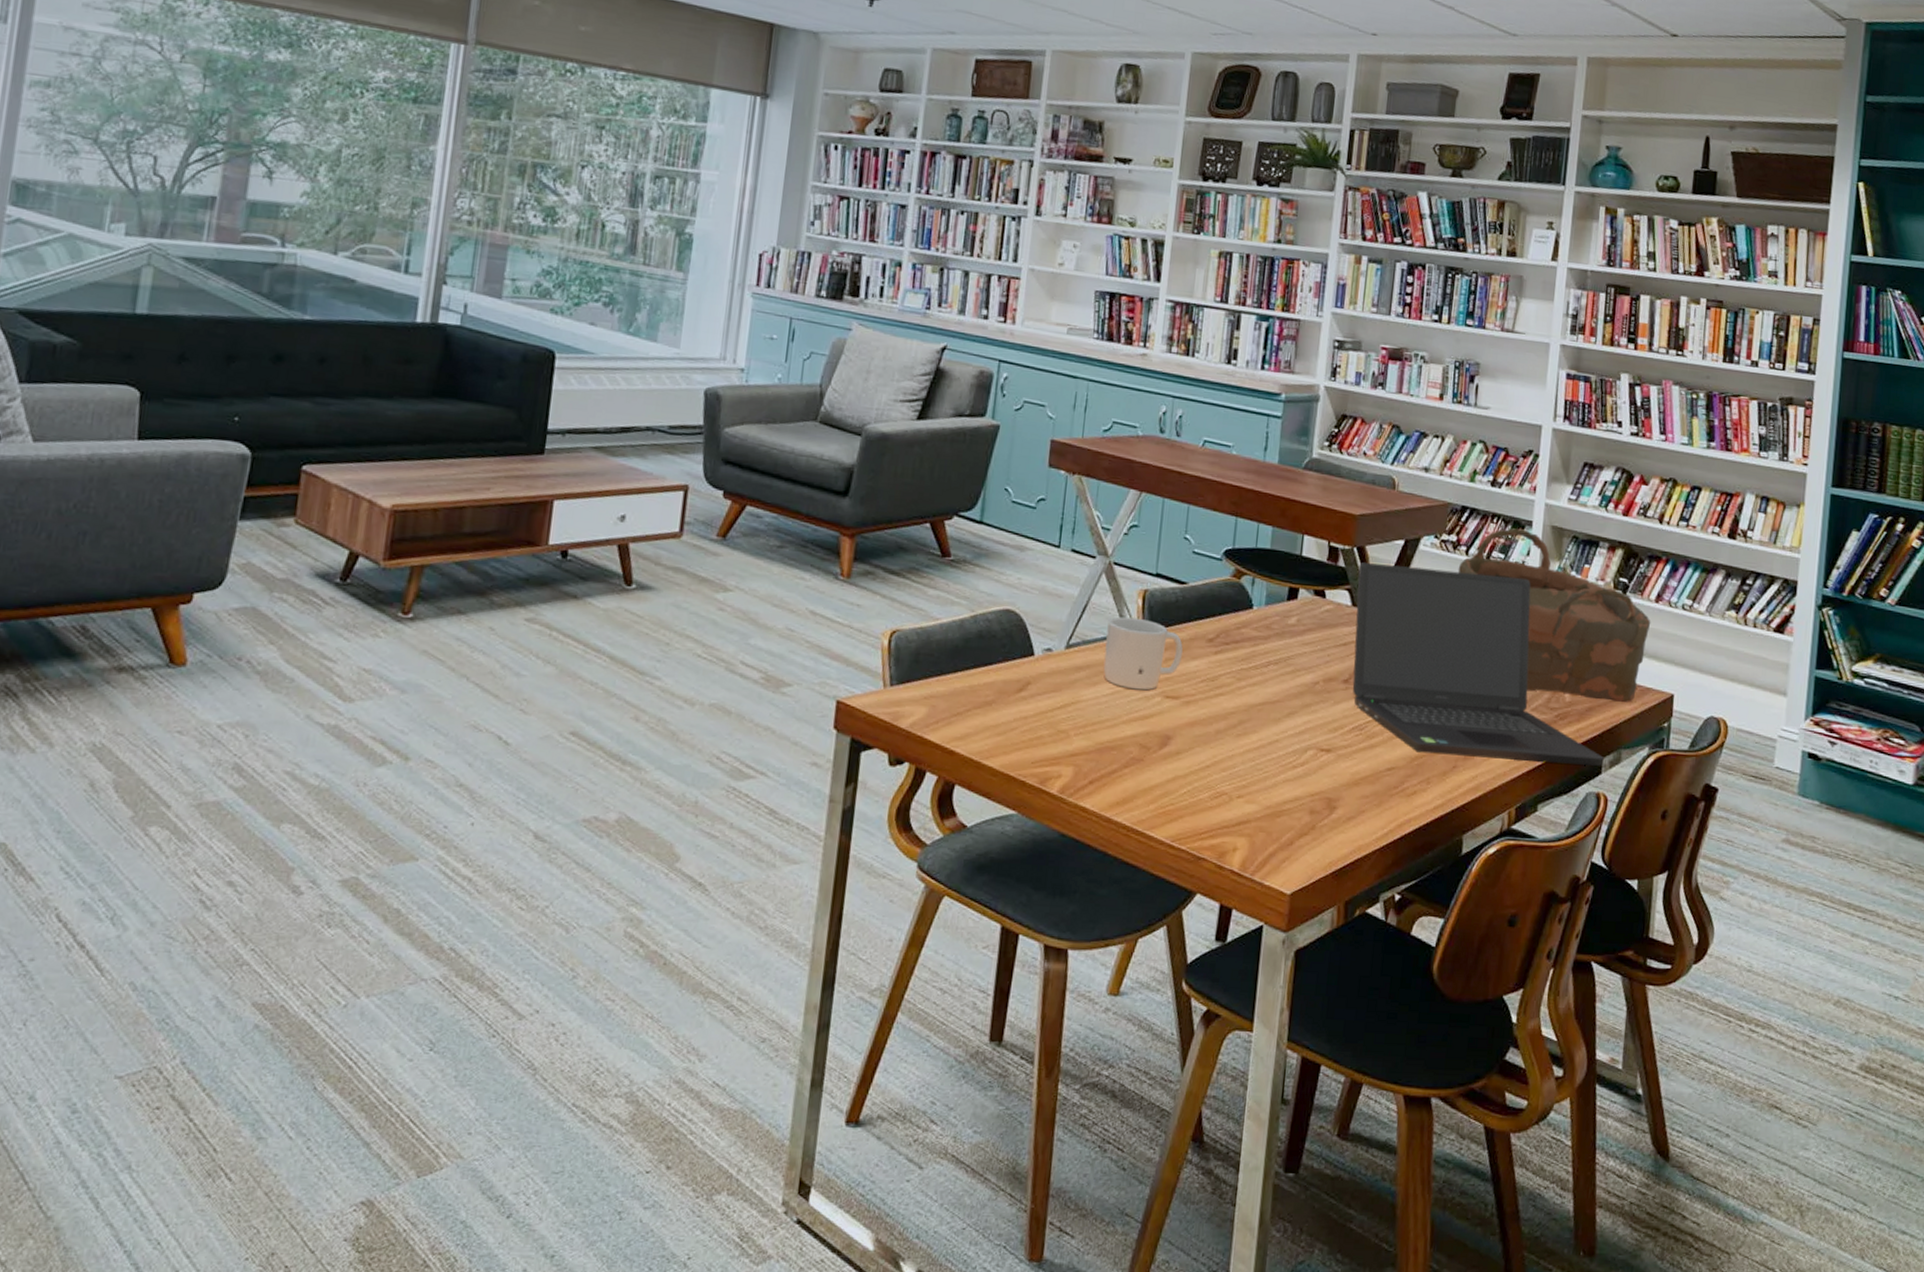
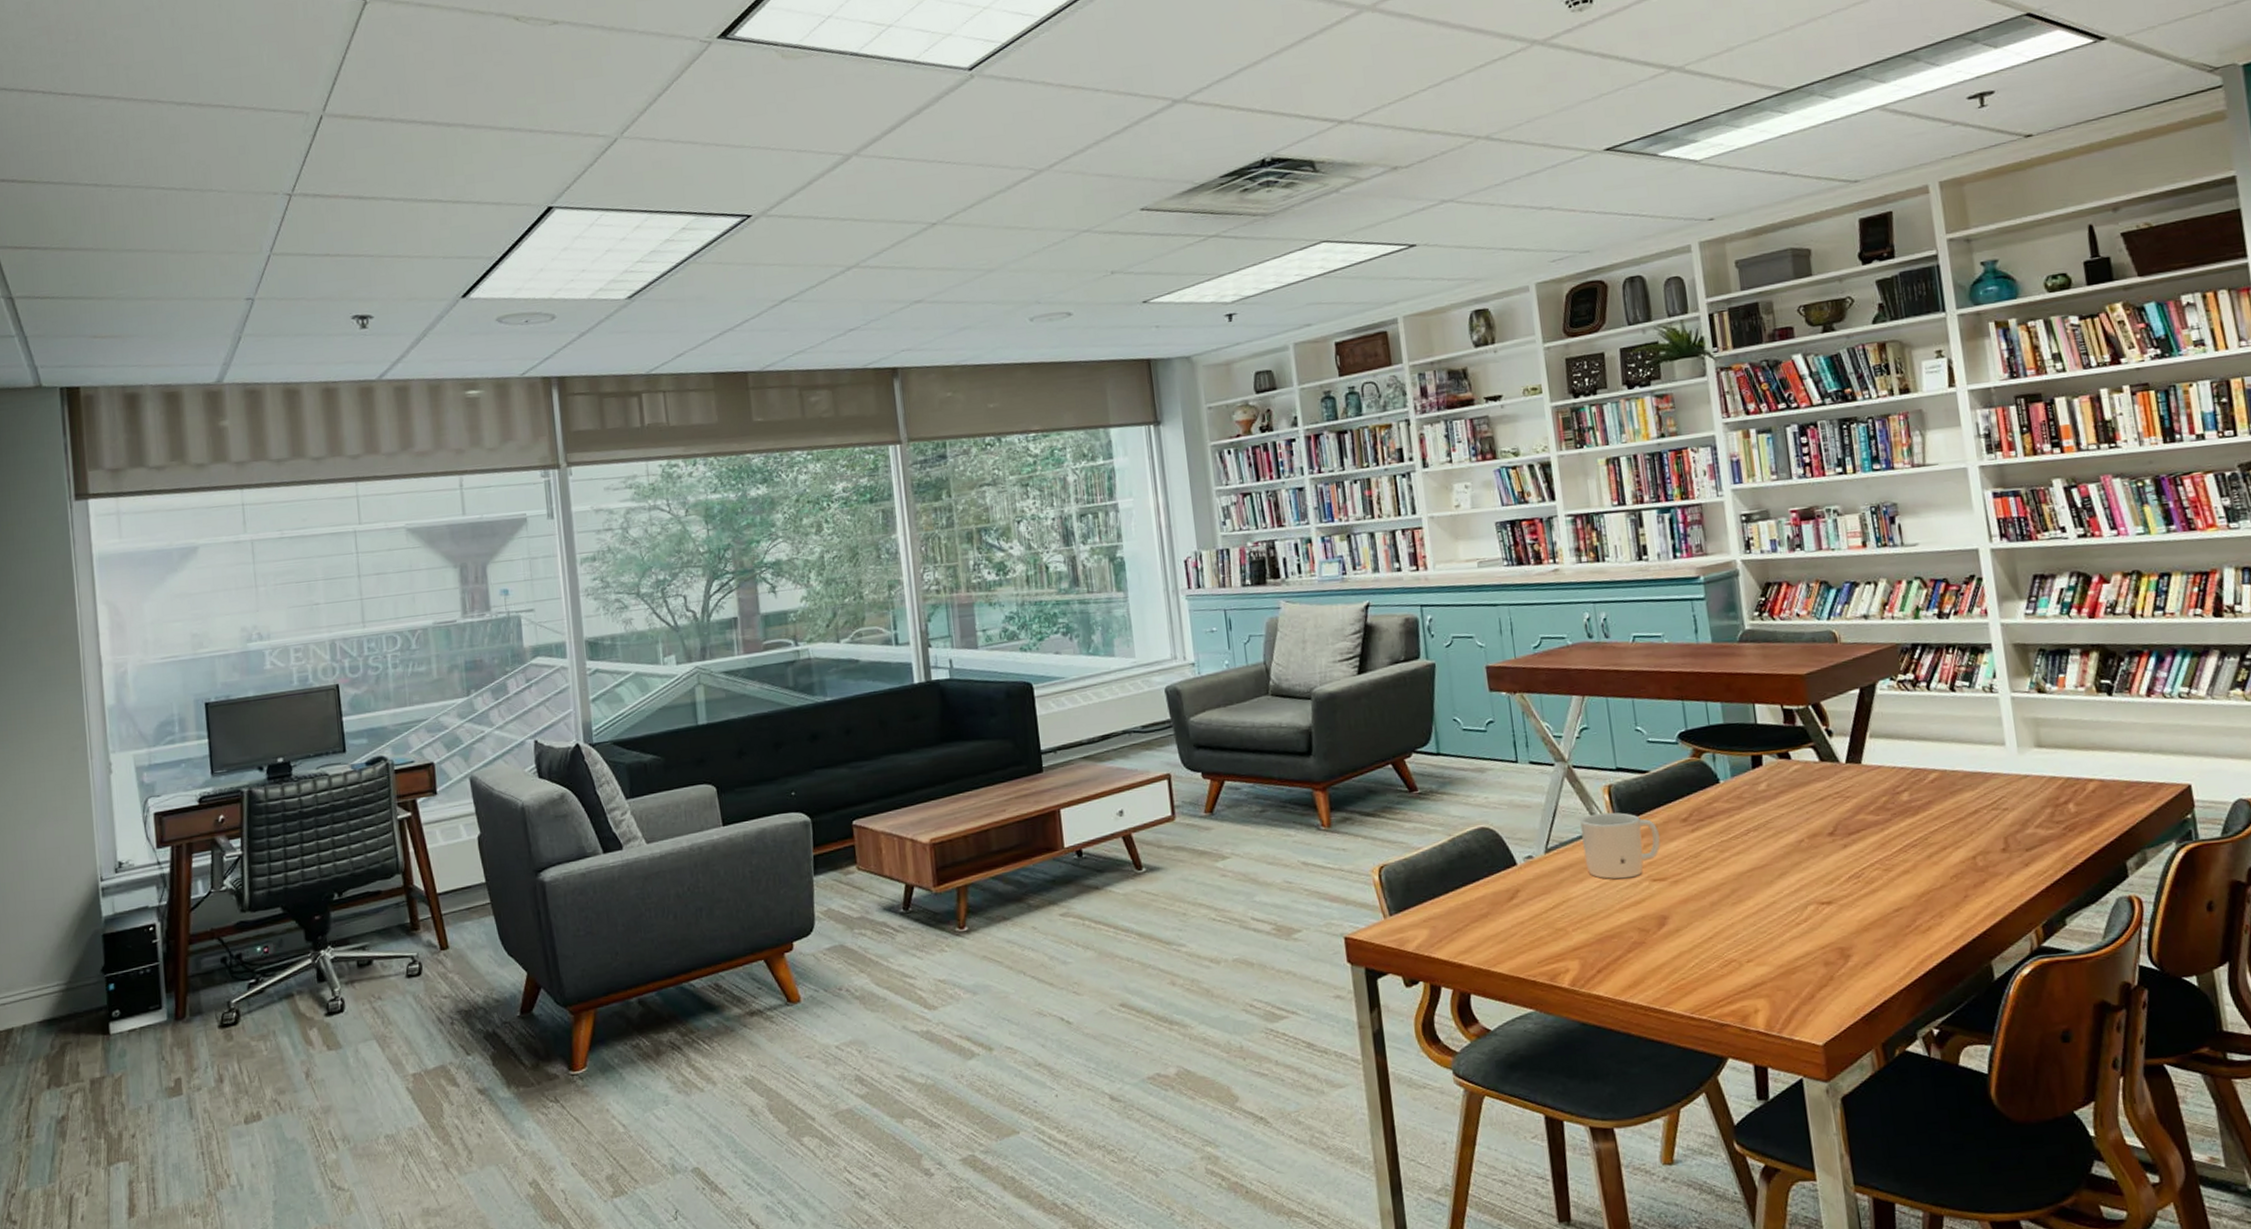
laptop: present [1352,562,1604,766] -> none [1818,700,2128,889]
woven basket: present [1458,528,1651,702] -> none [1922,653,2148,809]

